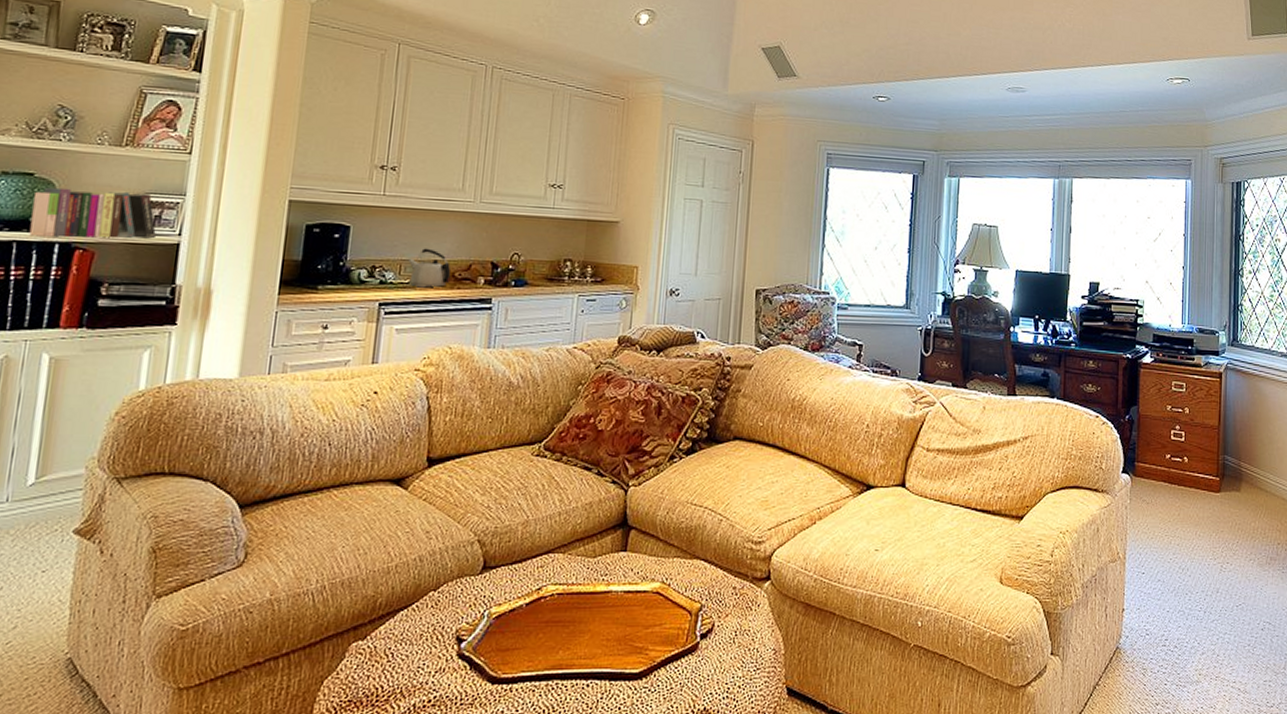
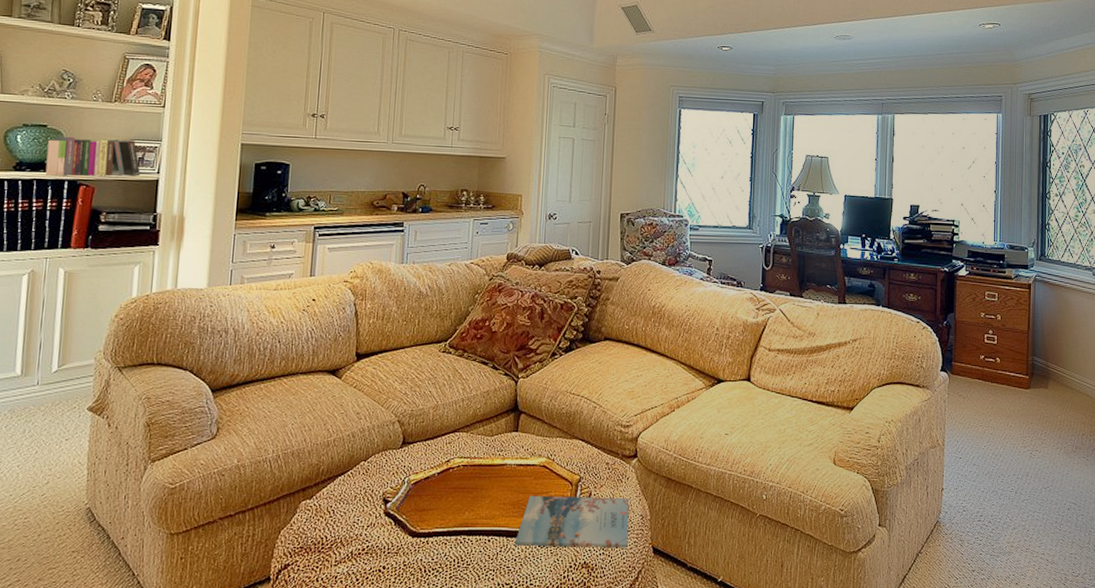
kettle: present [407,248,451,288] -> none [335,181,371,214]
magazine: none [620,628,760,691] -> present [515,495,630,547]

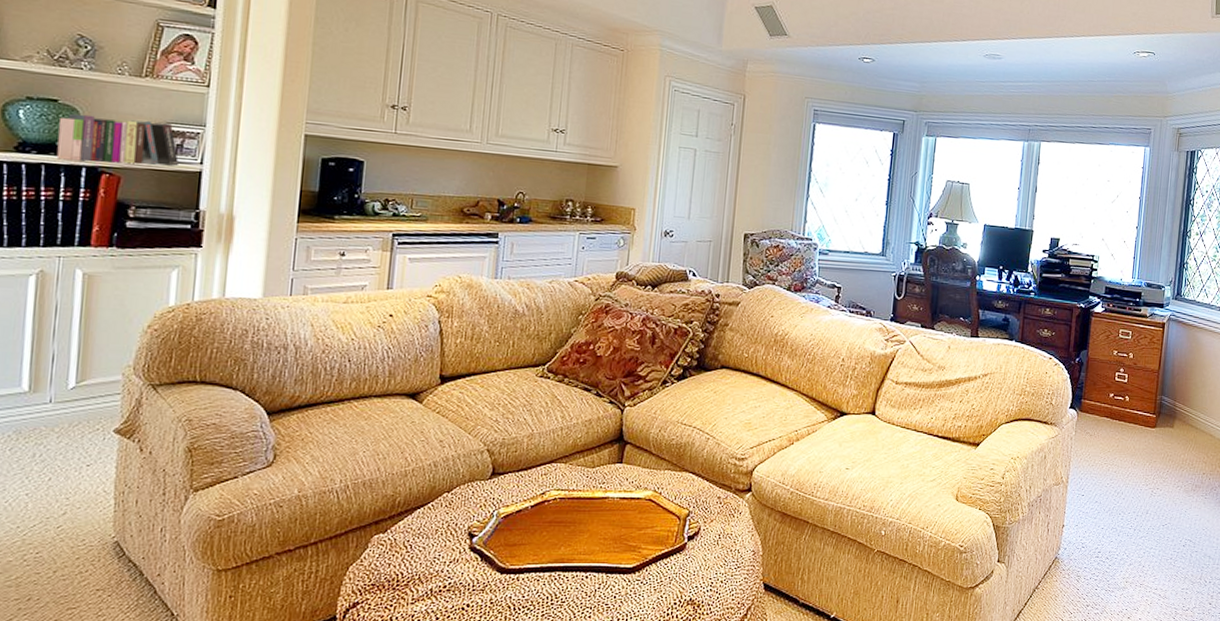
magazine: present [515,495,630,547] -> none [615,530,741,584]

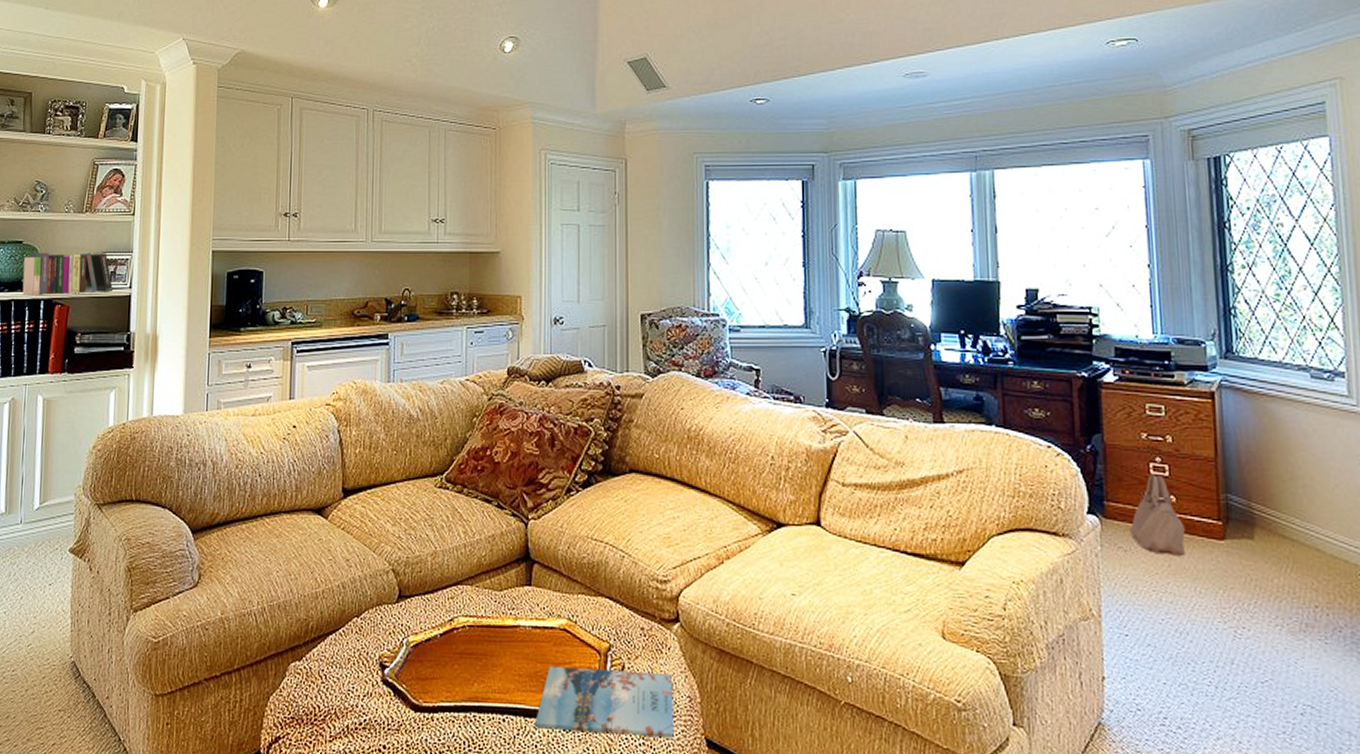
magazine: none [615,530,741,584] -> present [535,665,674,737]
handbag: none [1096,381,1132,440] -> present [1130,474,1185,557]

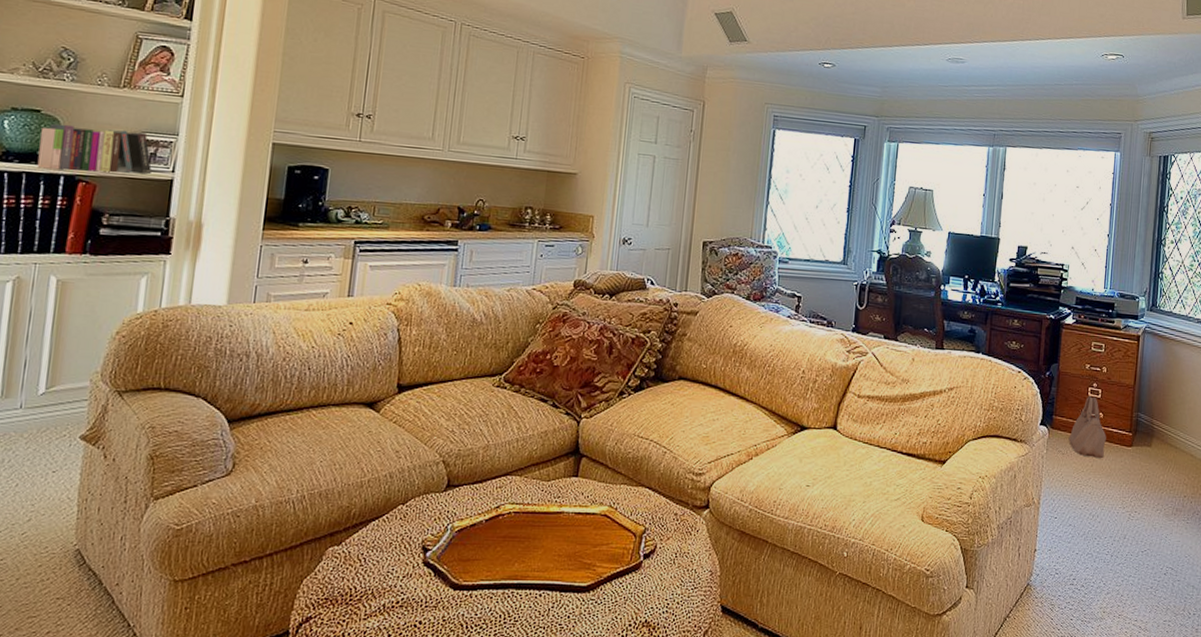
magazine: present [535,665,674,737] -> none [569,547,698,605]

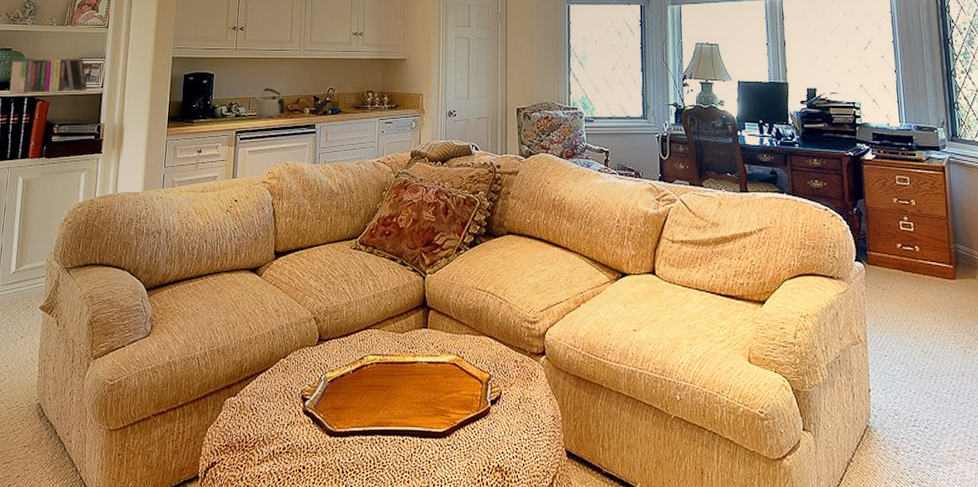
kettle: none [380,192,421,229] -> present [254,88,285,118]
handbag: present [1068,396,1106,459] -> none [886,230,927,293]

